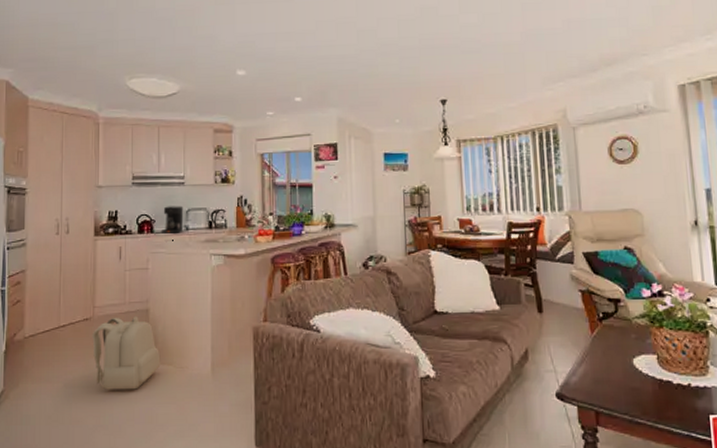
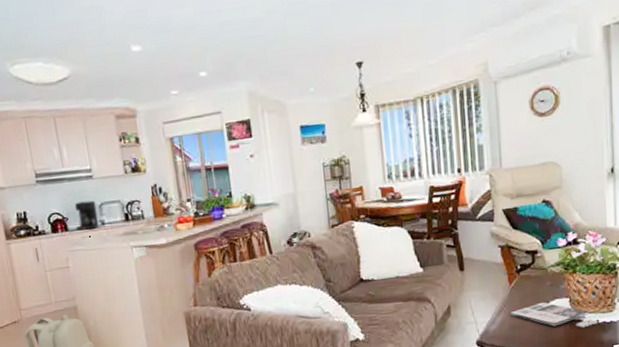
magazine: none [593,356,690,391] -> present [510,302,598,328]

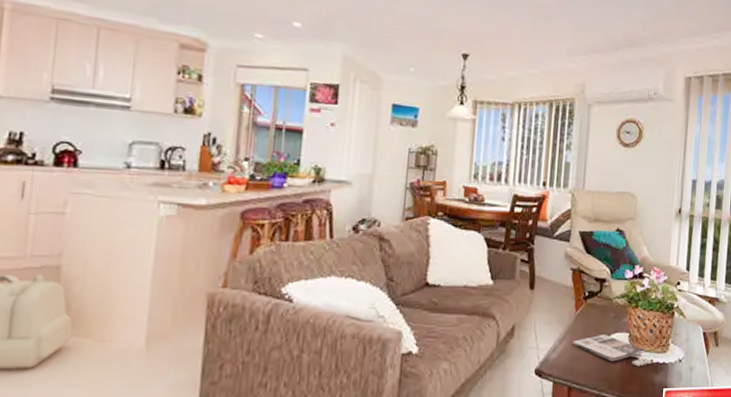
coffee maker: present [74,200,100,231] -> none [89,134,126,171]

